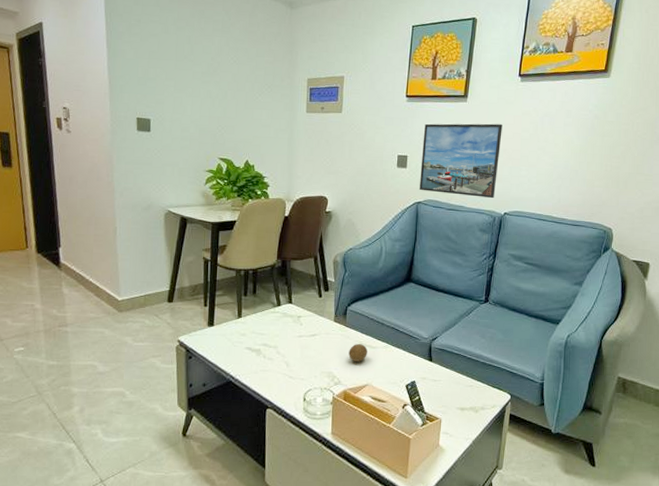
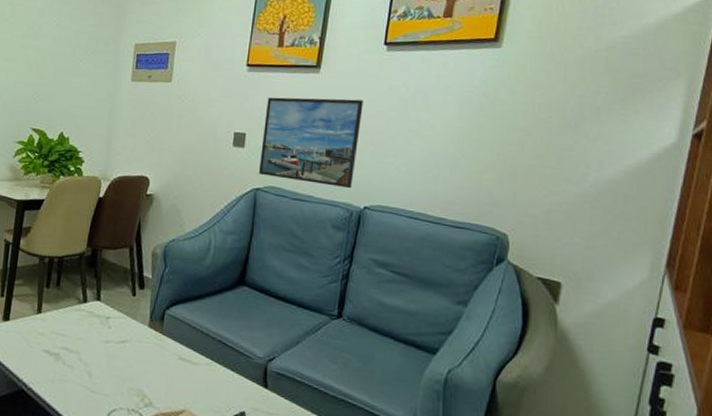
fruit: present [348,344,367,363] -> none [164,357,187,381]

